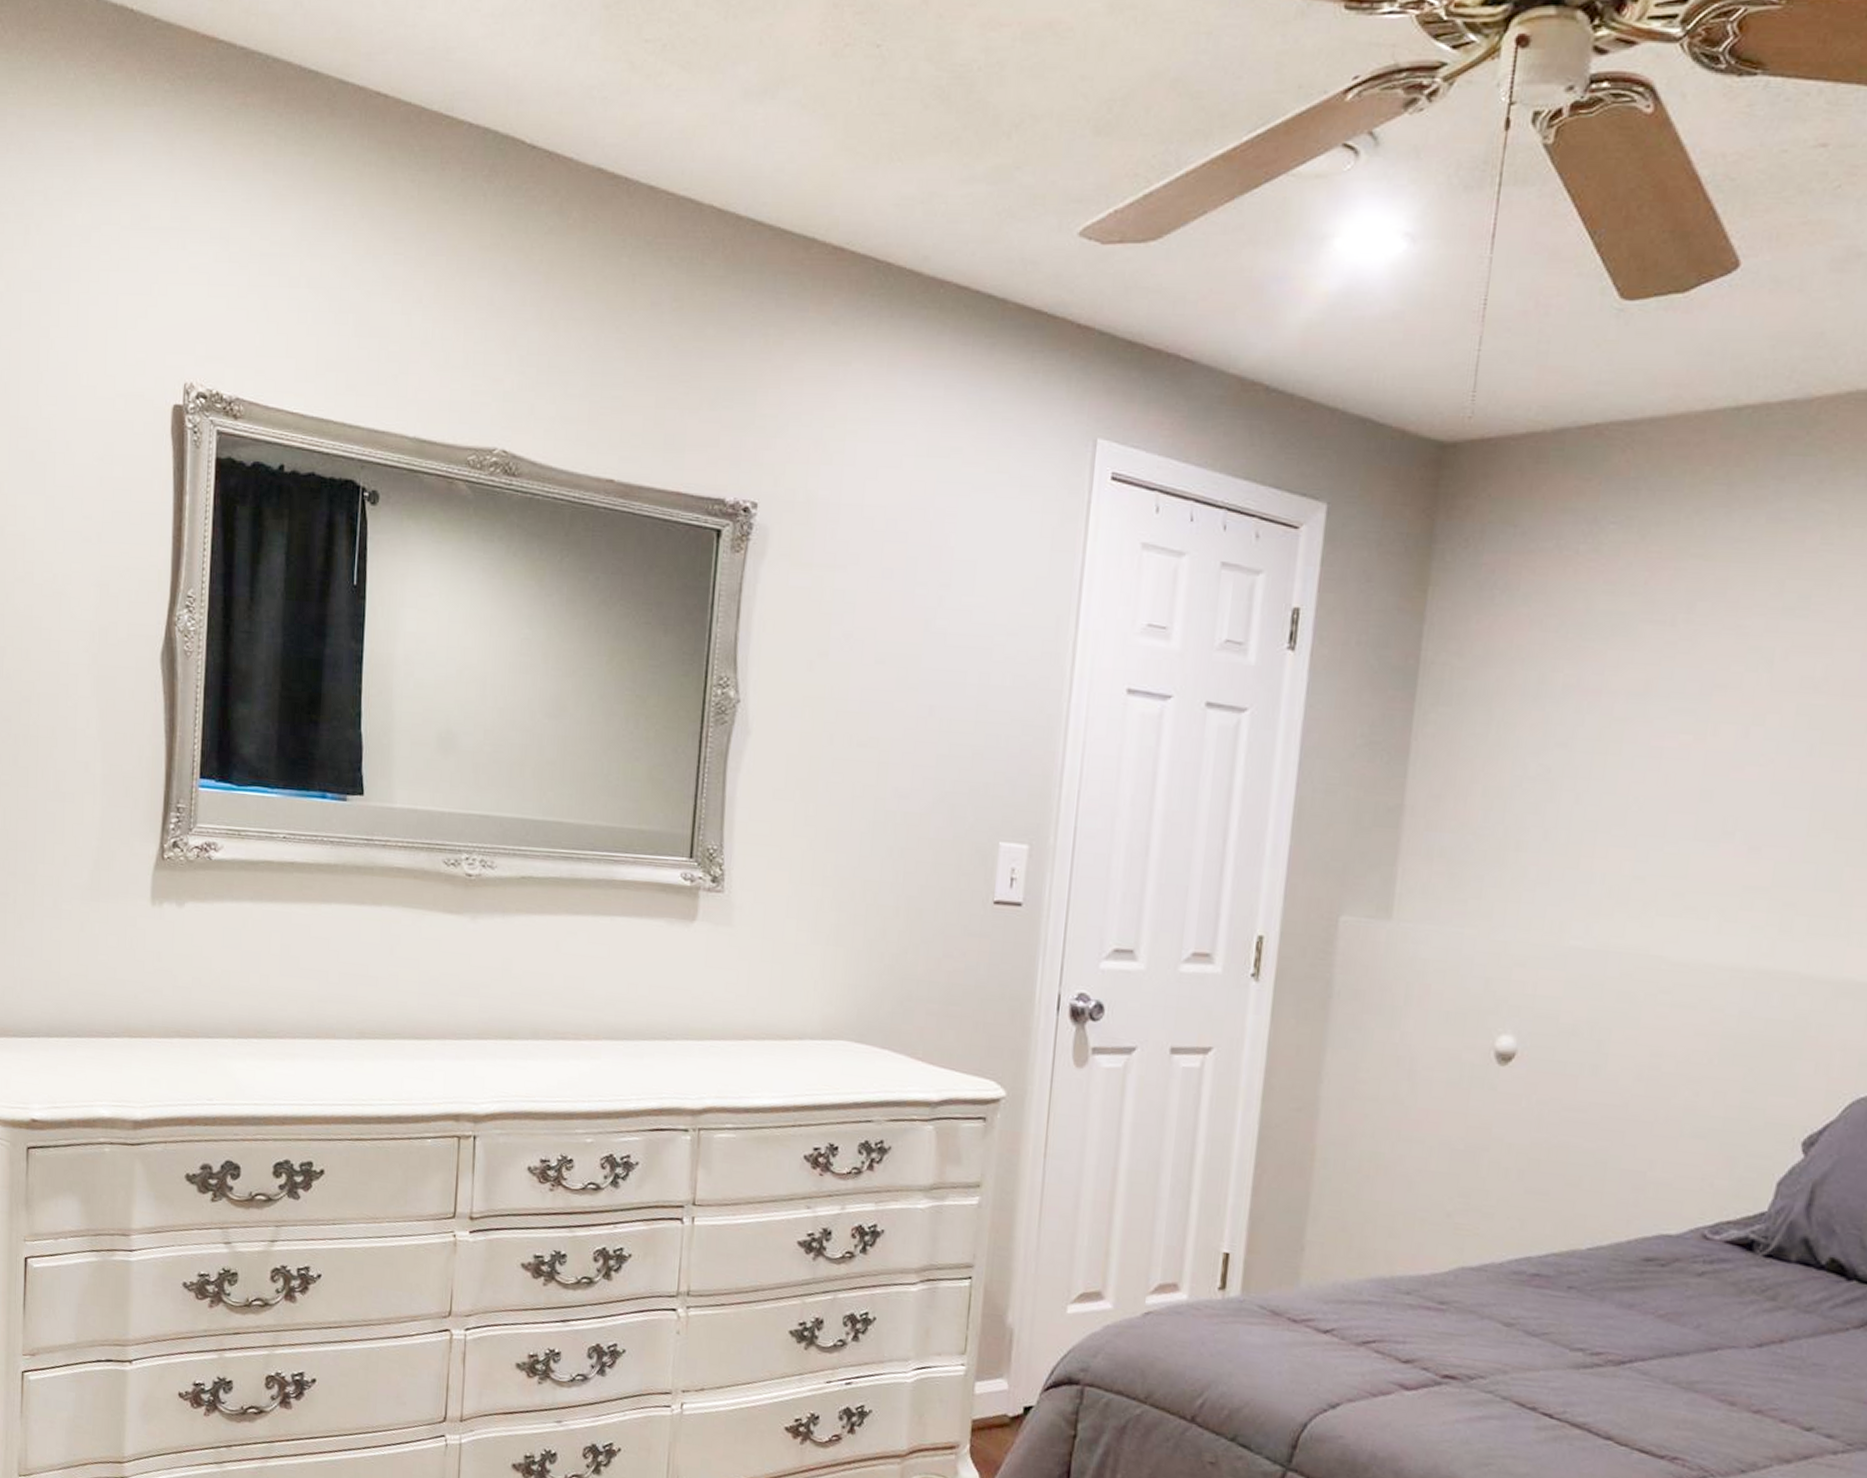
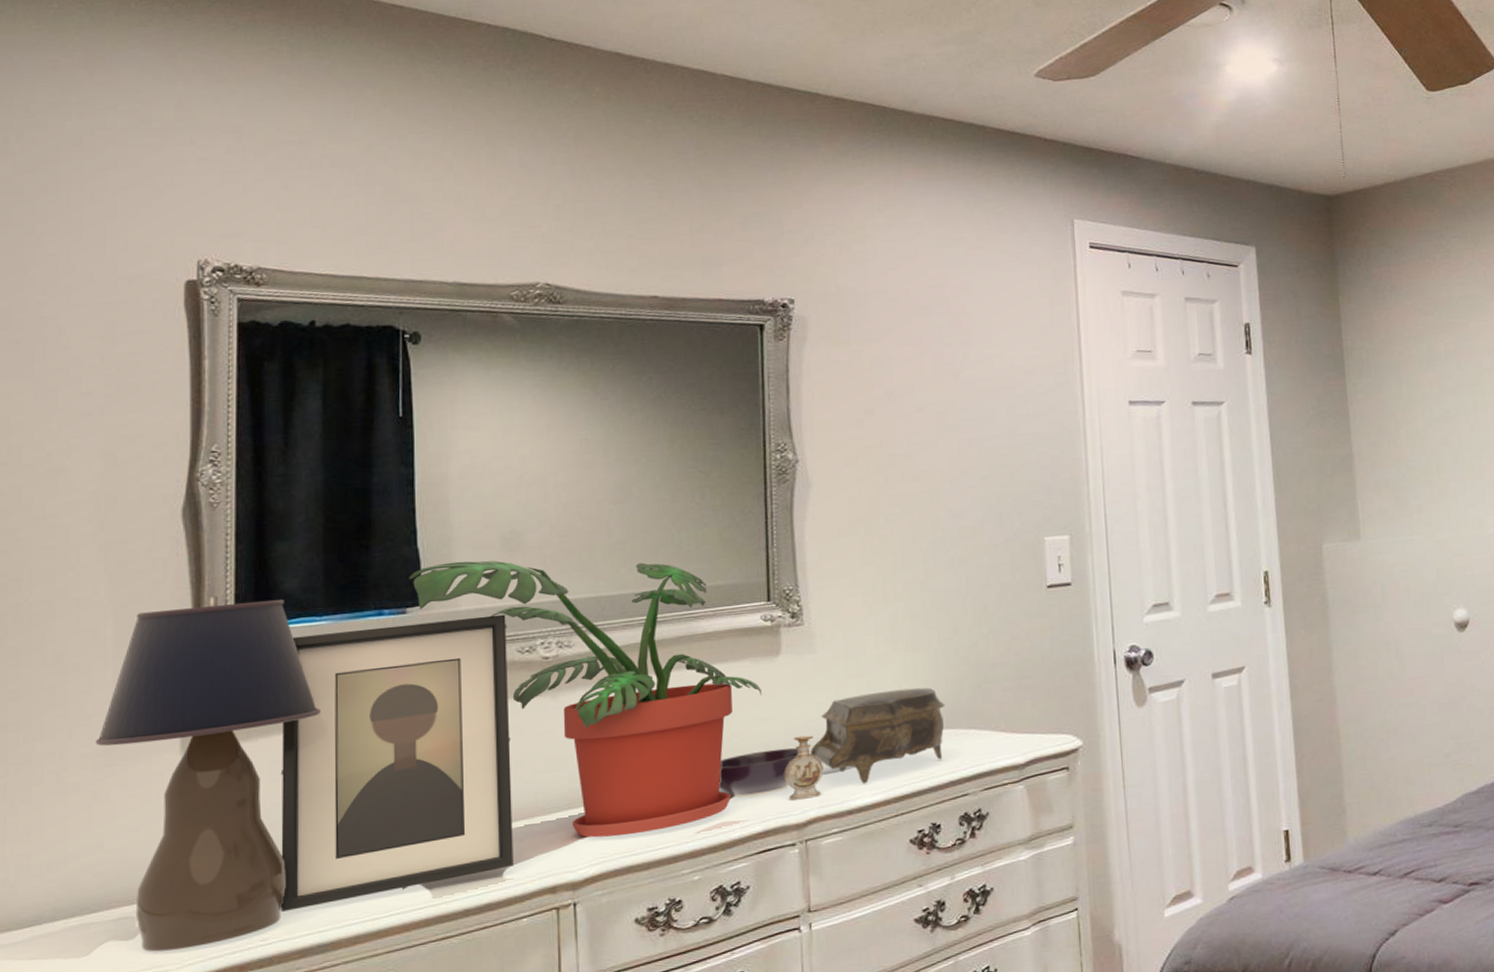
table lamp: none [84,748,268,1092] -> present [95,595,322,953]
picture frame: none [225,805,437,1085] -> present [280,614,514,913]
potted plant: none [351,753,674,1083] -> present [408,560,763,838]
bowl: none [620,1021,715,1071] -> present [719,748,811,798]
perfume bottle: none [685,1014,726,1085] -> present [785,735,824,799]
jewelry box: none [714,983,861,1084] -> present [810,687,945,784]

